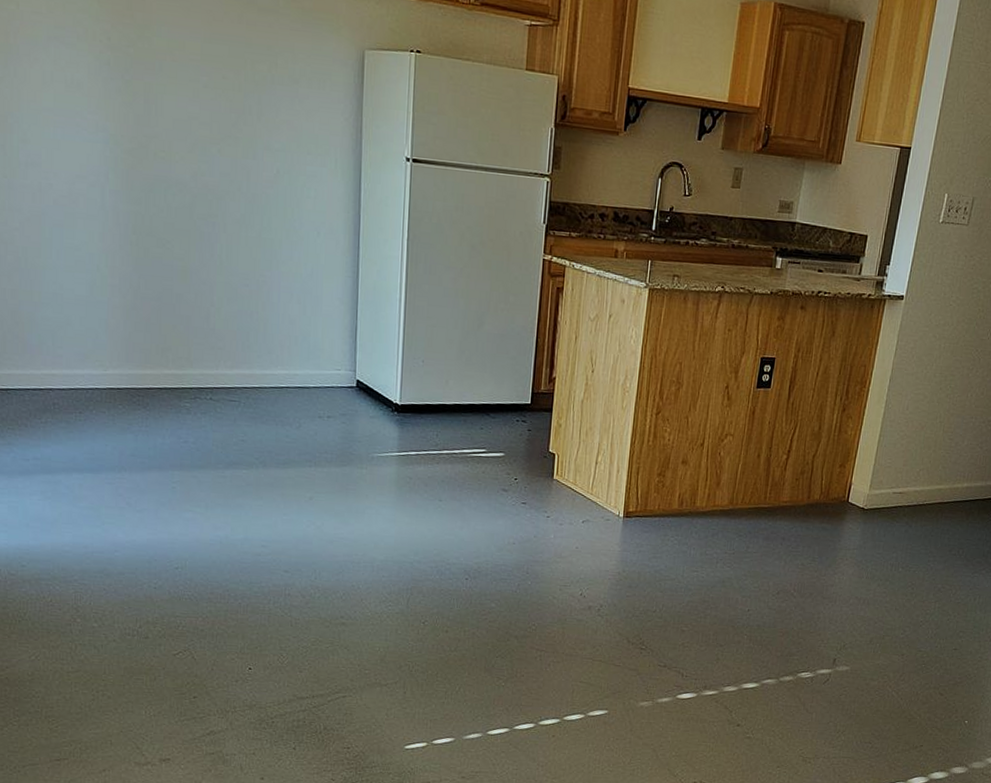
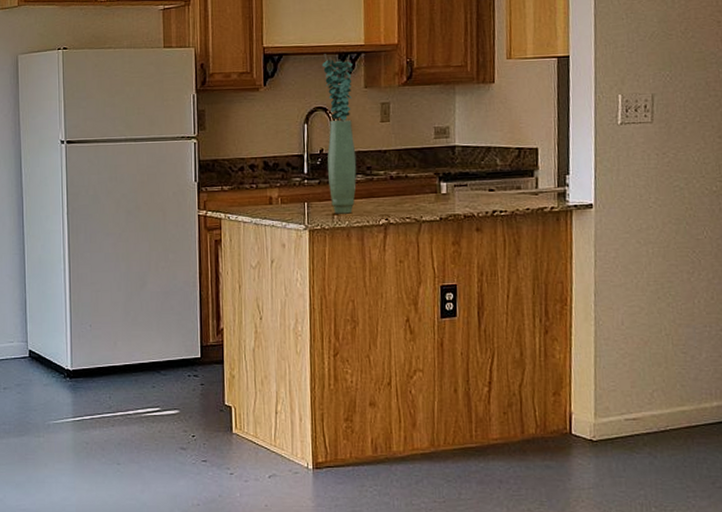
vase: none [673,106,714,277] -> present [322,54,357,214]

